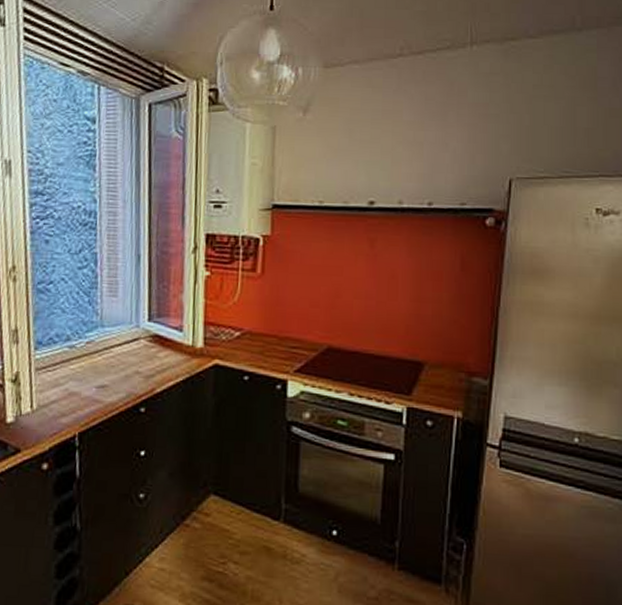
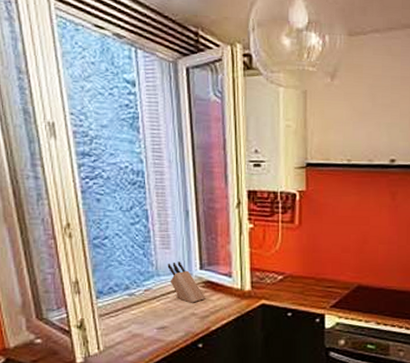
knife block: none [113,311,153,360] -> present [167,261,206,303]

